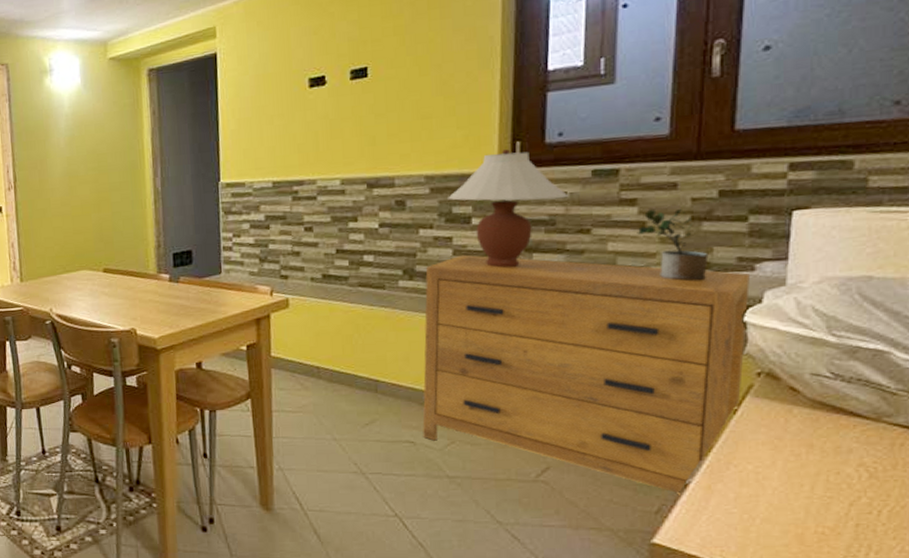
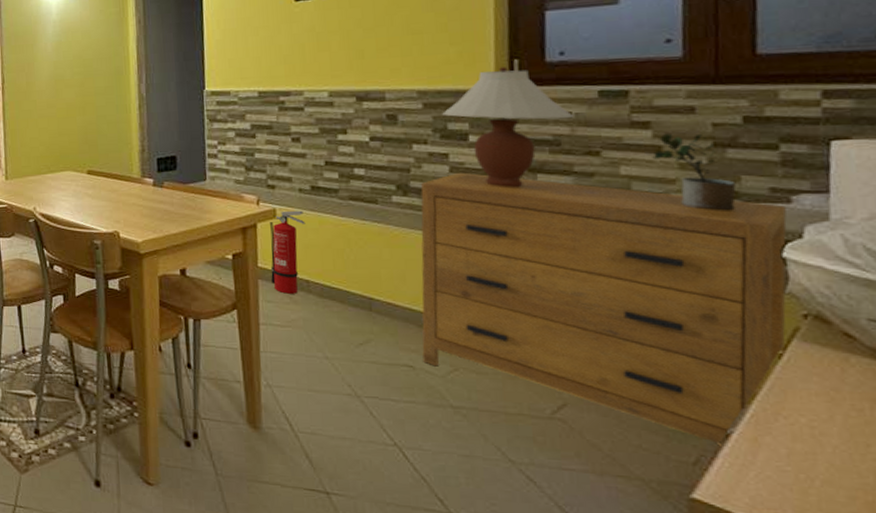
fire extinguisher: none [283,299,317,381] -> present [270,210,306,294]

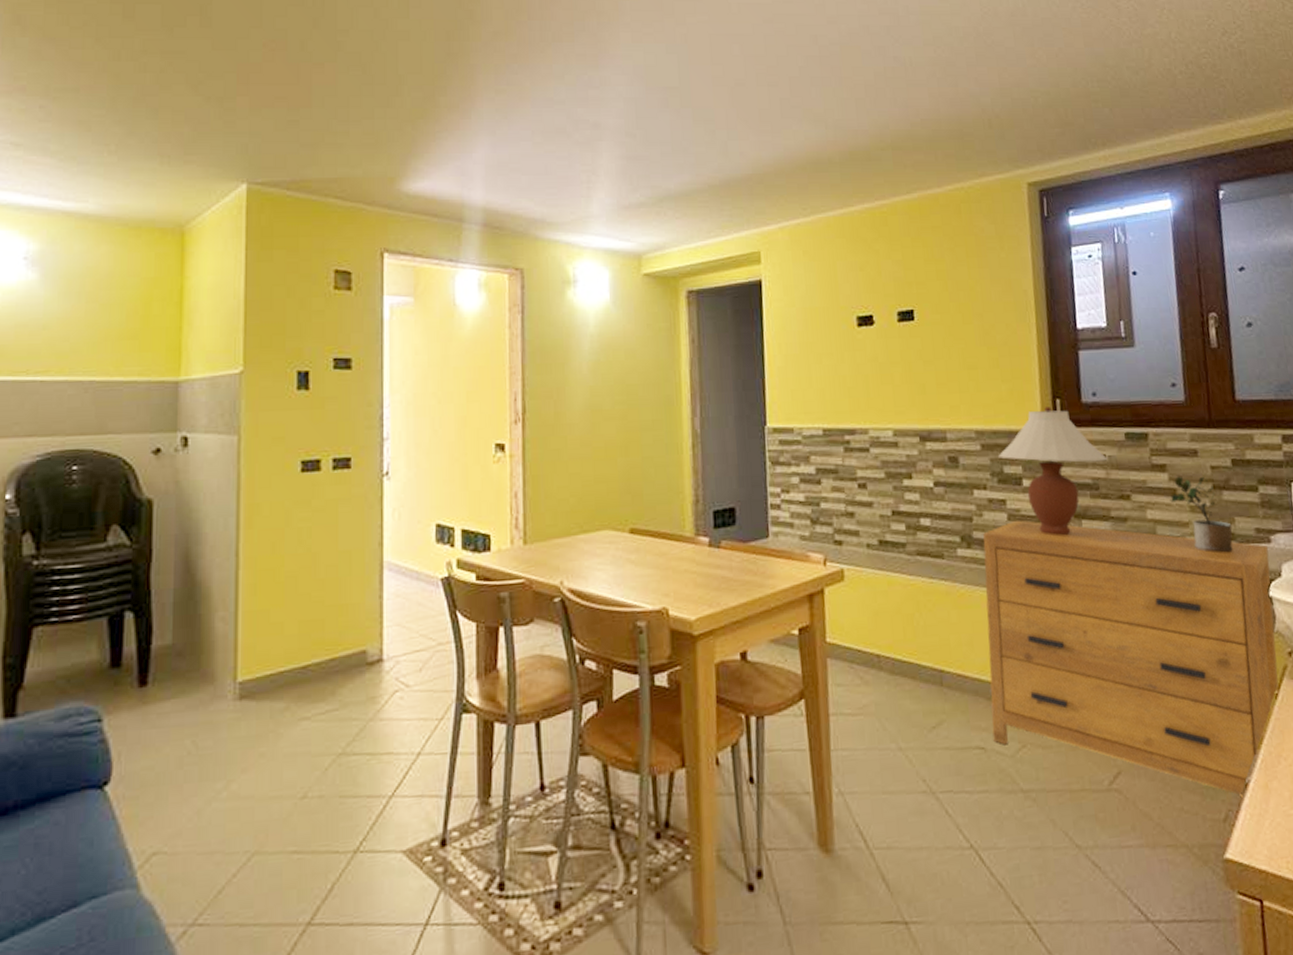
fire extinguisher: present [270,210,306,294] -> none [838,569,874,674]

